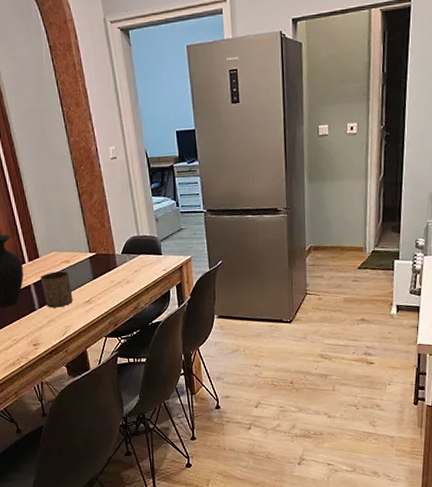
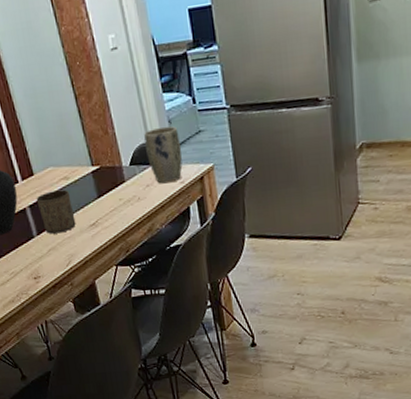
plant pot: none [135,223,166,270] -> present [144,126,183,184]

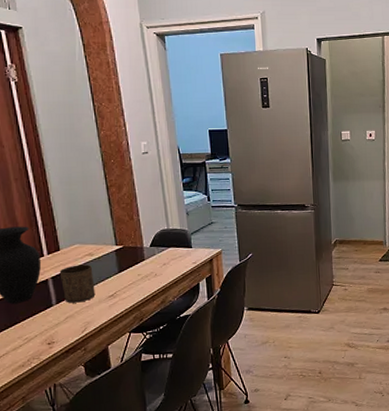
plant pot: present [144,126,183,184] -> none [165,217,196,263]

